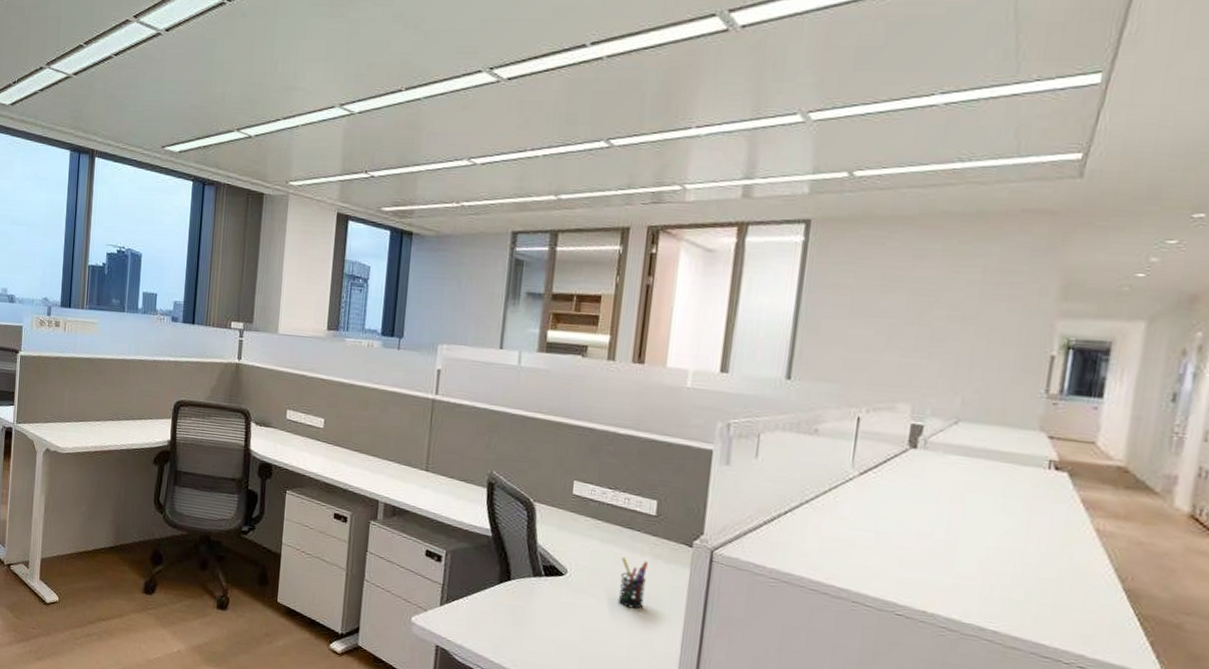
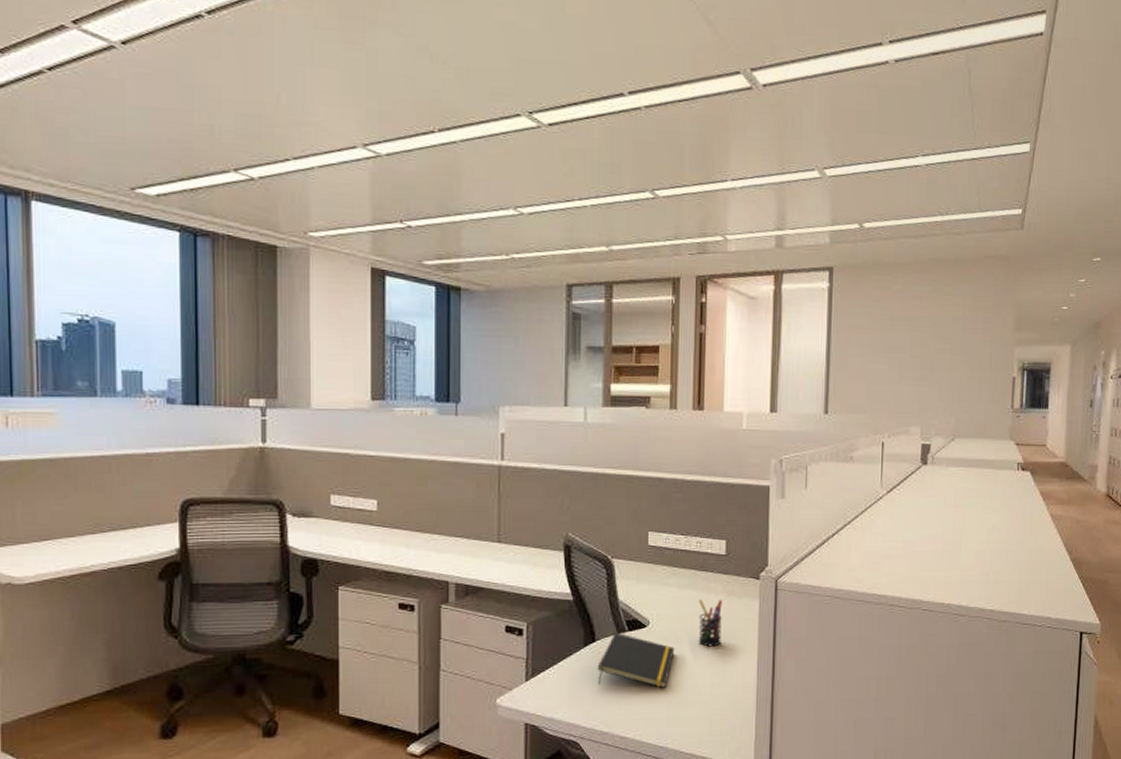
notepad: none [510,574,592,641] -> present [597,632,675,689]

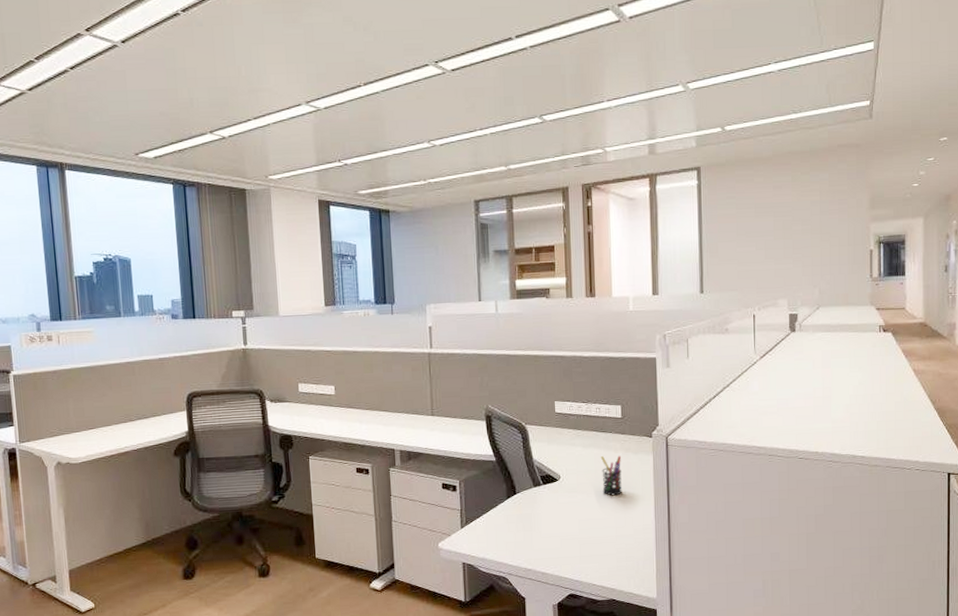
notepad: present [597,632,675,689] -> none [519,486,583,532]

